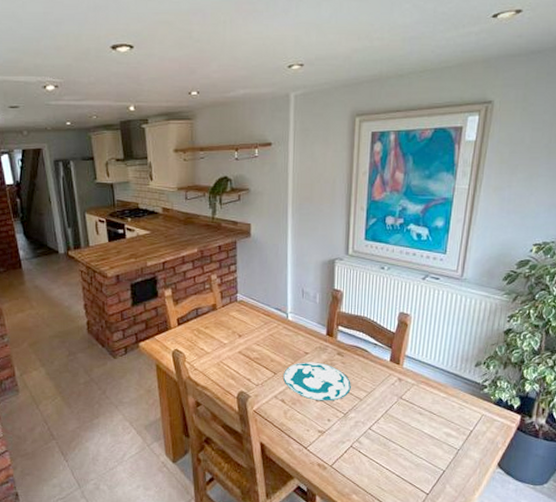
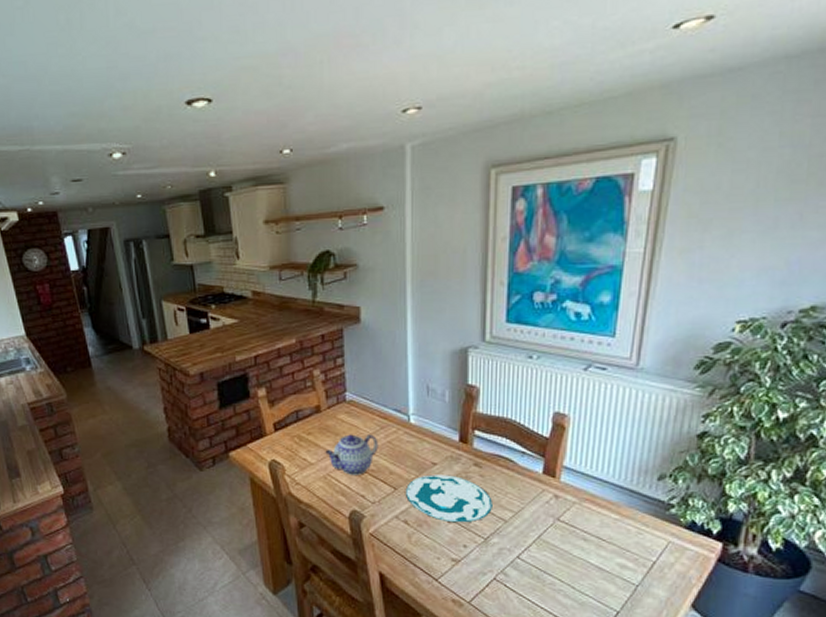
teapot: none [219,328,263,362] -> present [325,434,379,475]

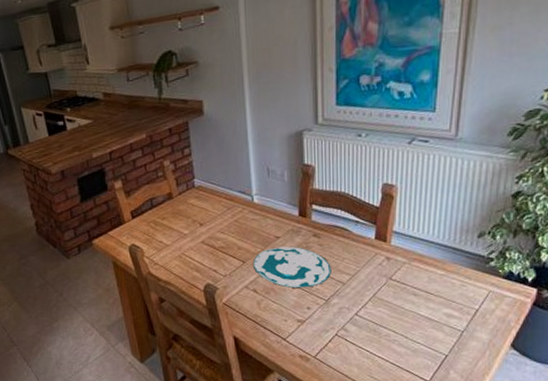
teapot: present [325,434,379,475] -> none [179,215,227,253]

